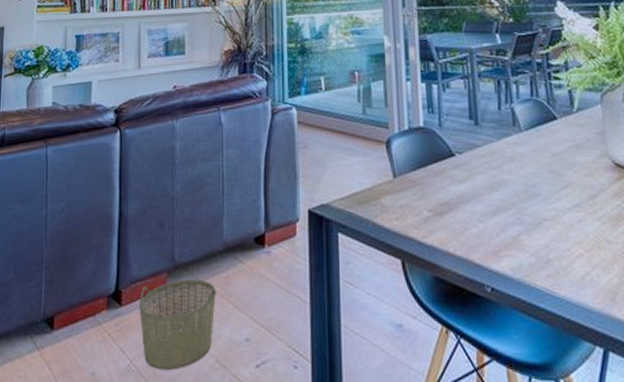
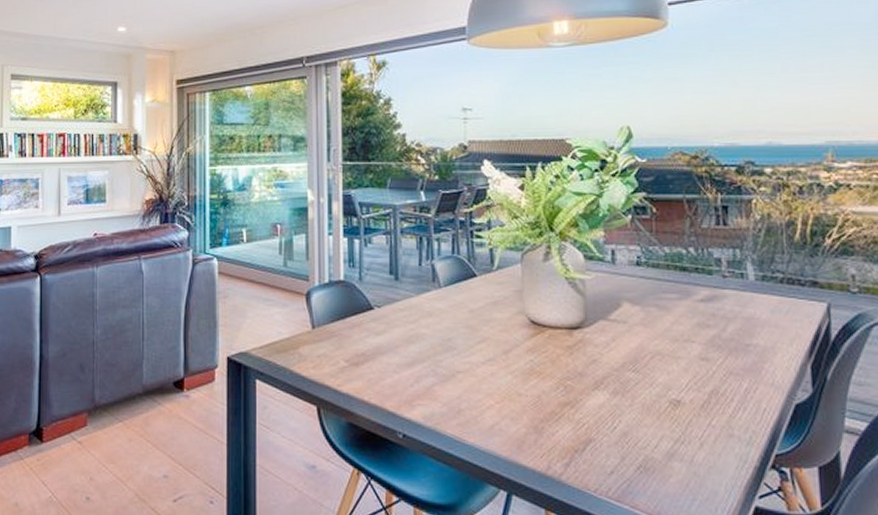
basket: present [139,279,216,370] -> none [60,419,135,502]

